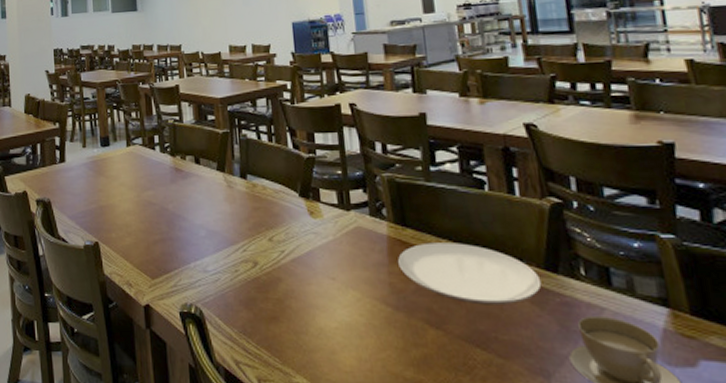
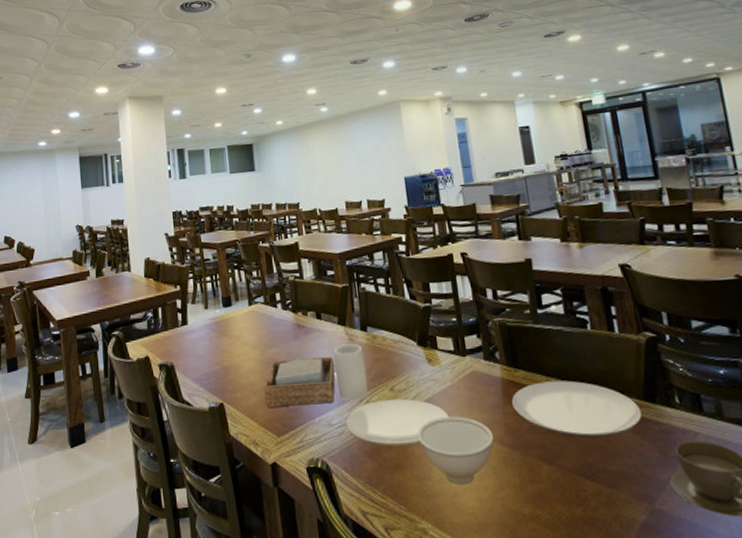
napkin holder: none [139,201,213,250] -> present [264,356,336,407]
cup: none [211,191,246,249] -> present [333,344,369,401]
plate: none [221,249,330,298] -> present [345,398,450,447]
bowl: none [295,271,376,342] -> present [417,416,493,485]

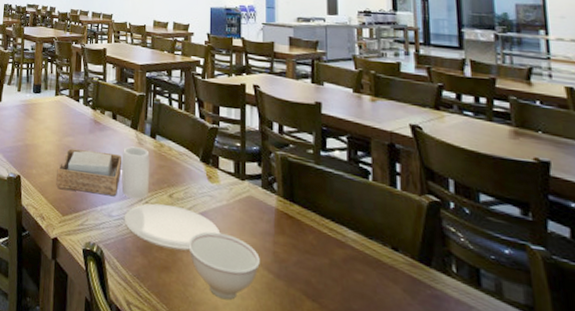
plate: present [512,380,642,438] -> none [284,220,415,289]

